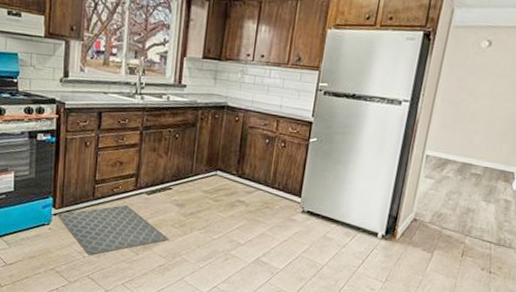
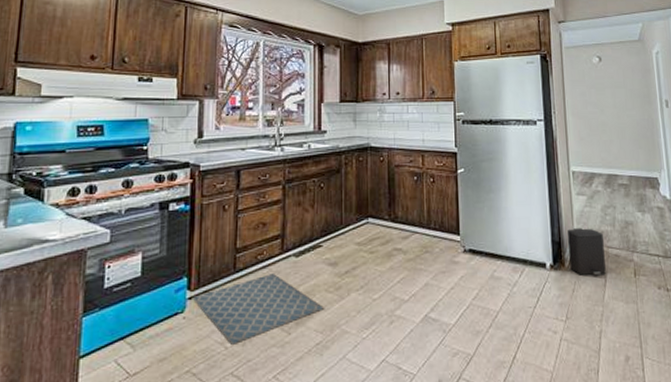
pedal bin: none [400,207,441,251] -> present [568,228,606,277]

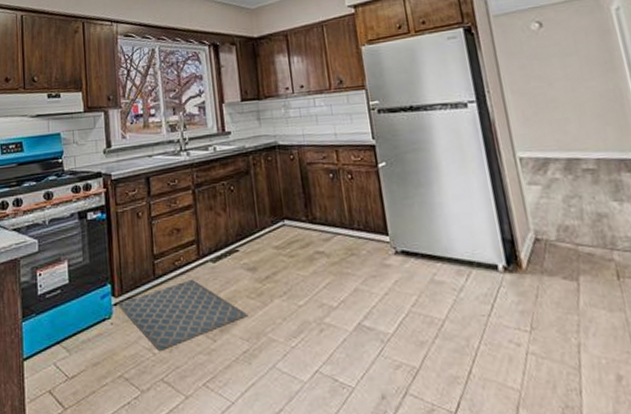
pedal bin: present [568,228,606,277] -> none [521,222,578,280]

